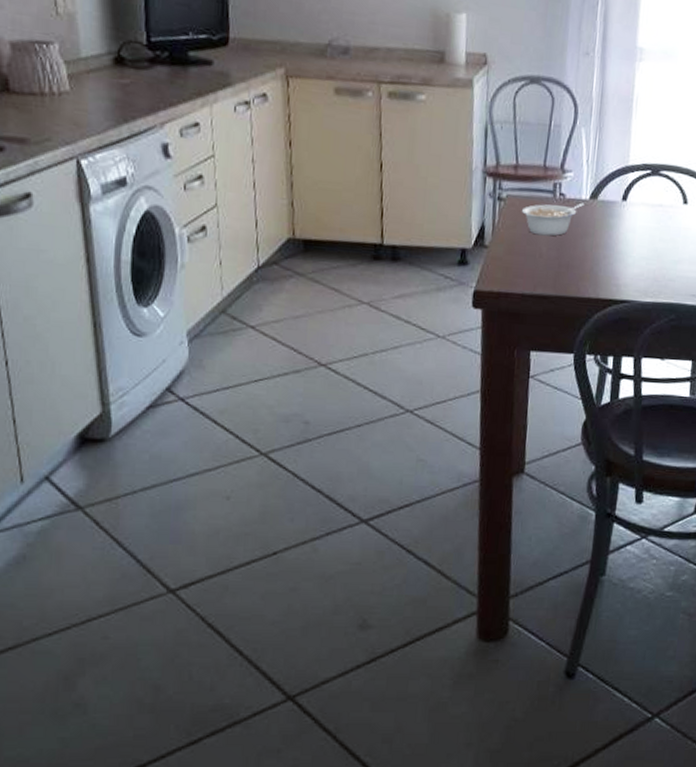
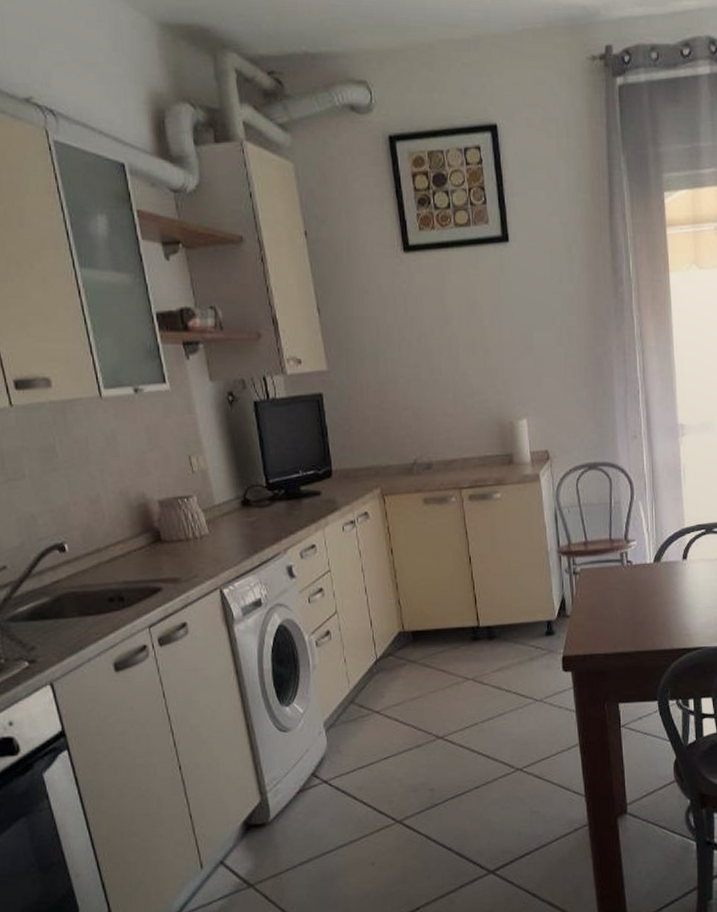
legume: present [521,203,585,236] -> none [595,566,650,600]

